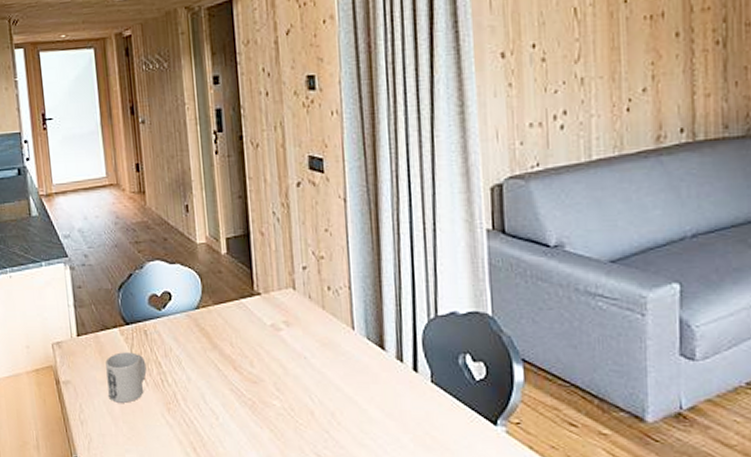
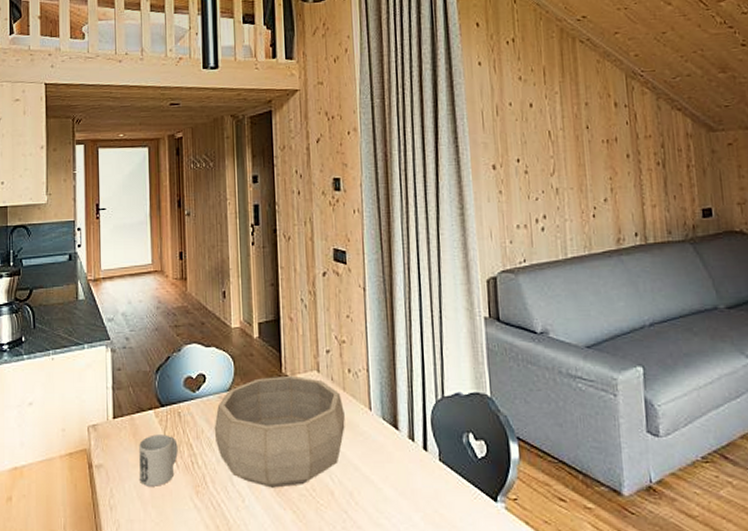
decorative bowl: none [183,293,325,407] -> present [214,375,345,488]

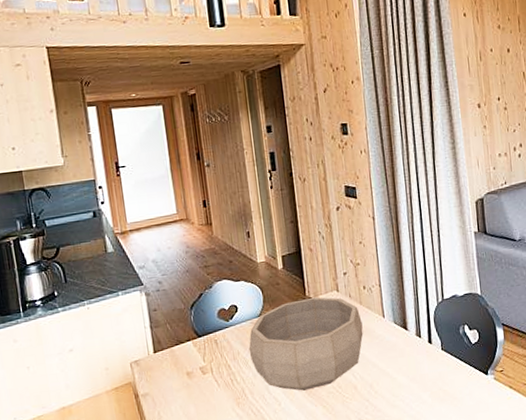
mug: present [139,434,178,486] -> none [181,360,218,405]

